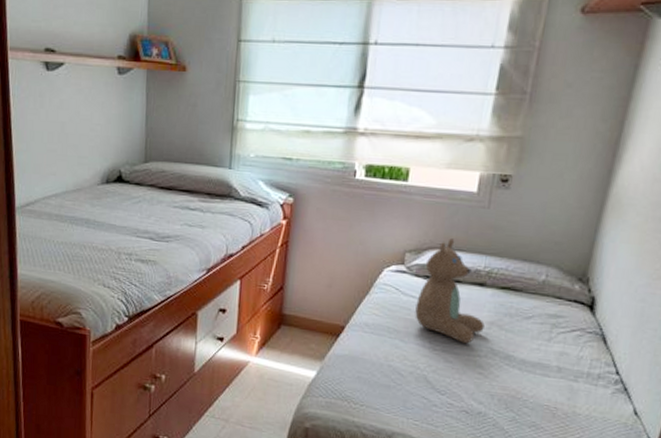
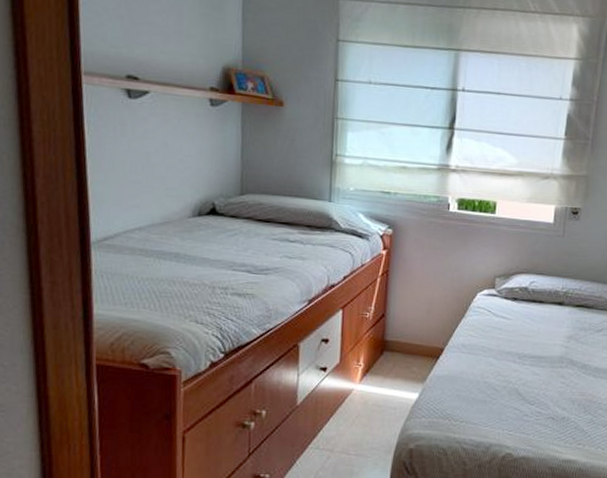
teddy bear: present [415,238,485,344] -> none [506,264,564,357]

